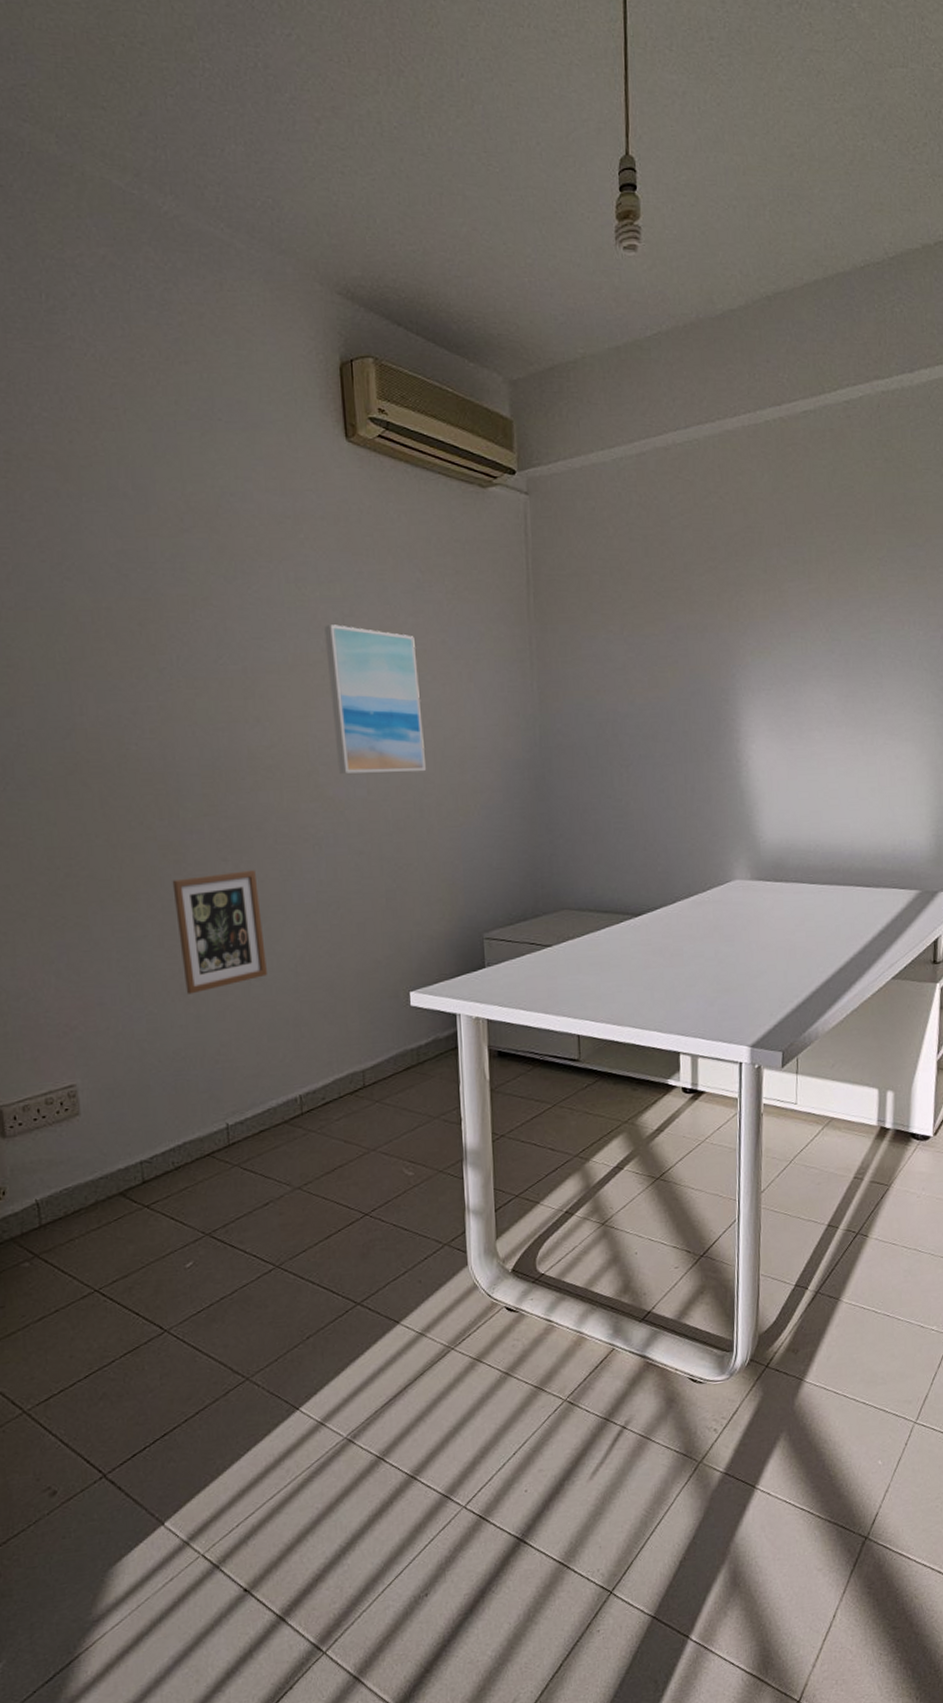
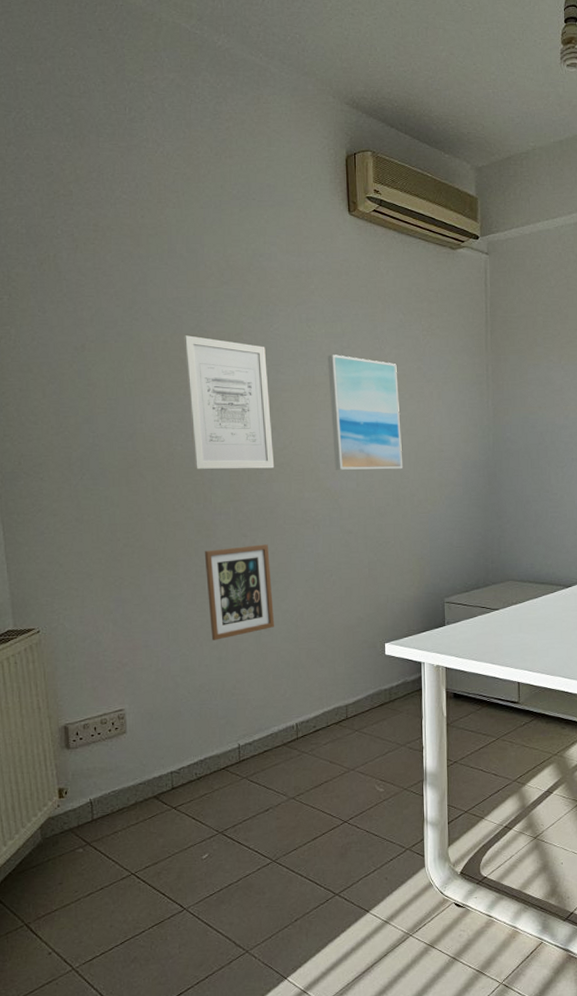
wall art: none [133,600,260,775] -> present [184,335,275,469]

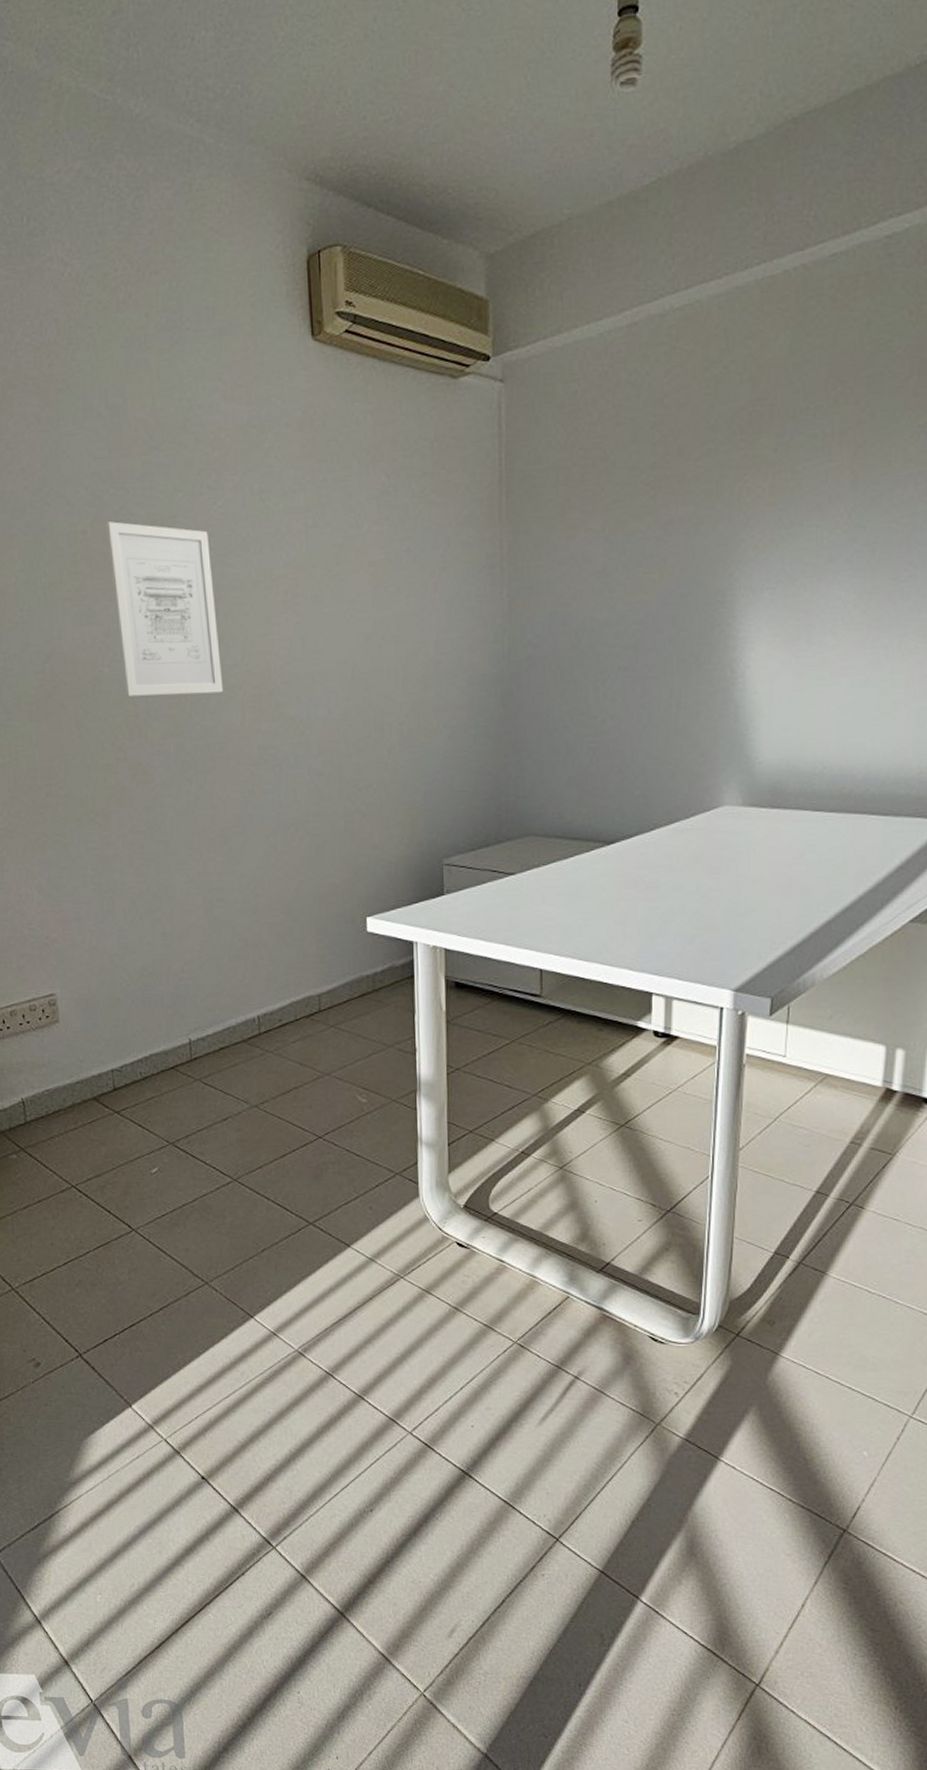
picture frame: present [204,544,274,640] -> none [141,791,228,912]
wall art: present [328,355,402,470] -> none [288,537,387,693]

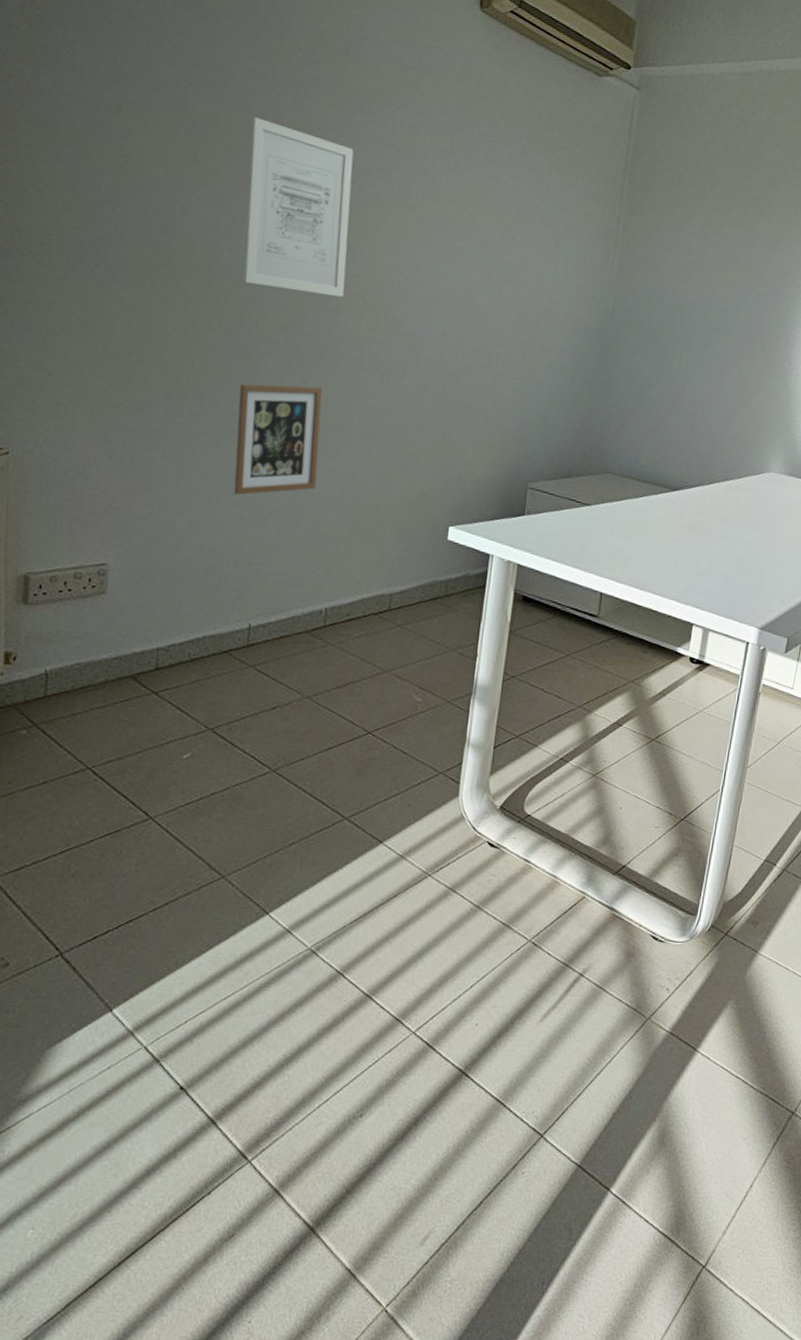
picture frame: none [141,791,228,912] -> present [233,383,322,495]

